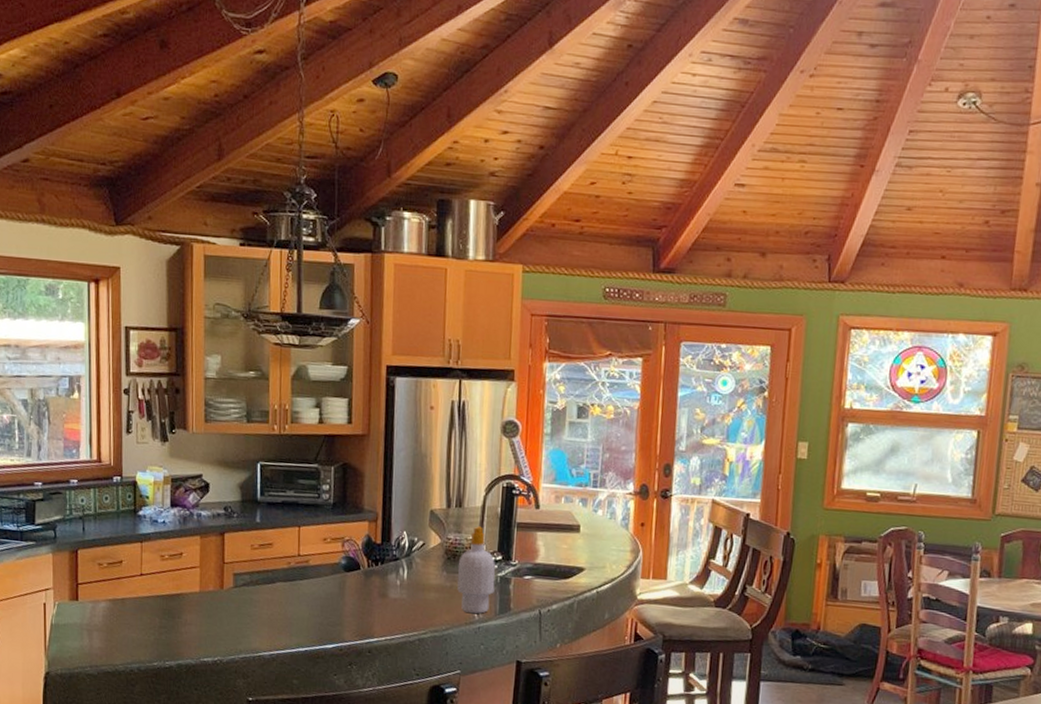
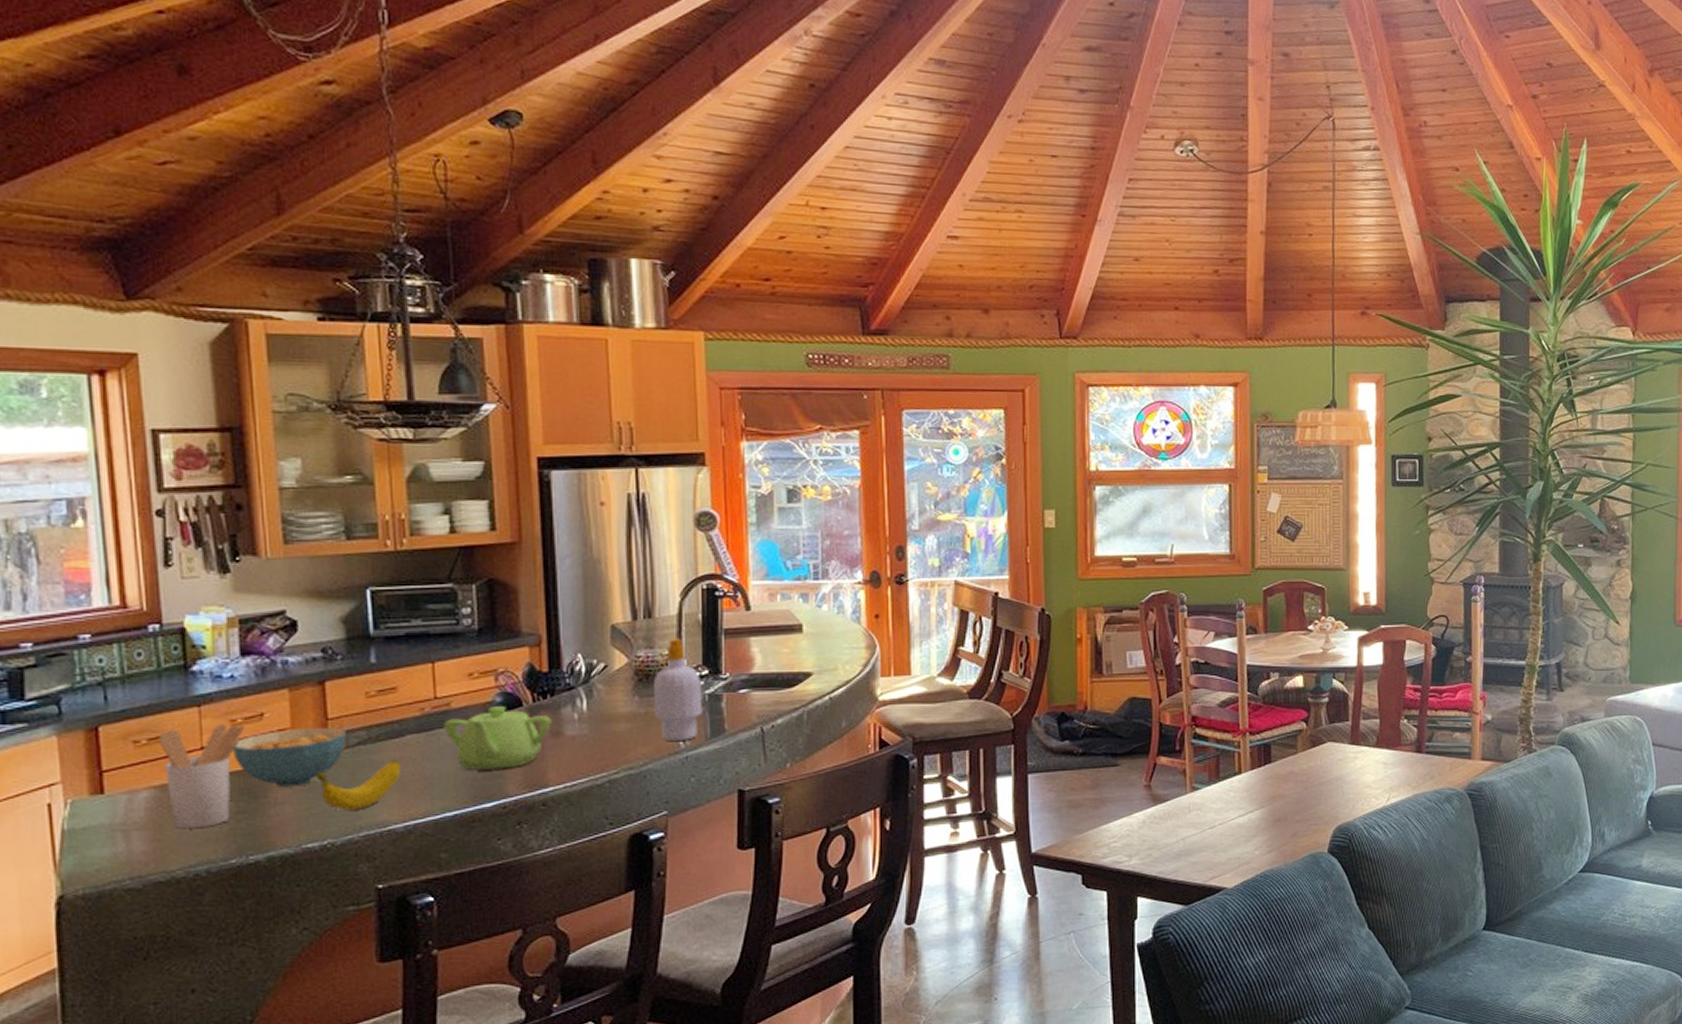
utensil holder: none [114,557,170,636] -> present [158,723,245,829]
cereal bowl: none [160,567,236,613] -> present [232,727,346,787]
banana: none [213,601,271,637] -> present [315,760,401,810]
teapot: none [303,567,380,619] -> present [443,706,552,770]

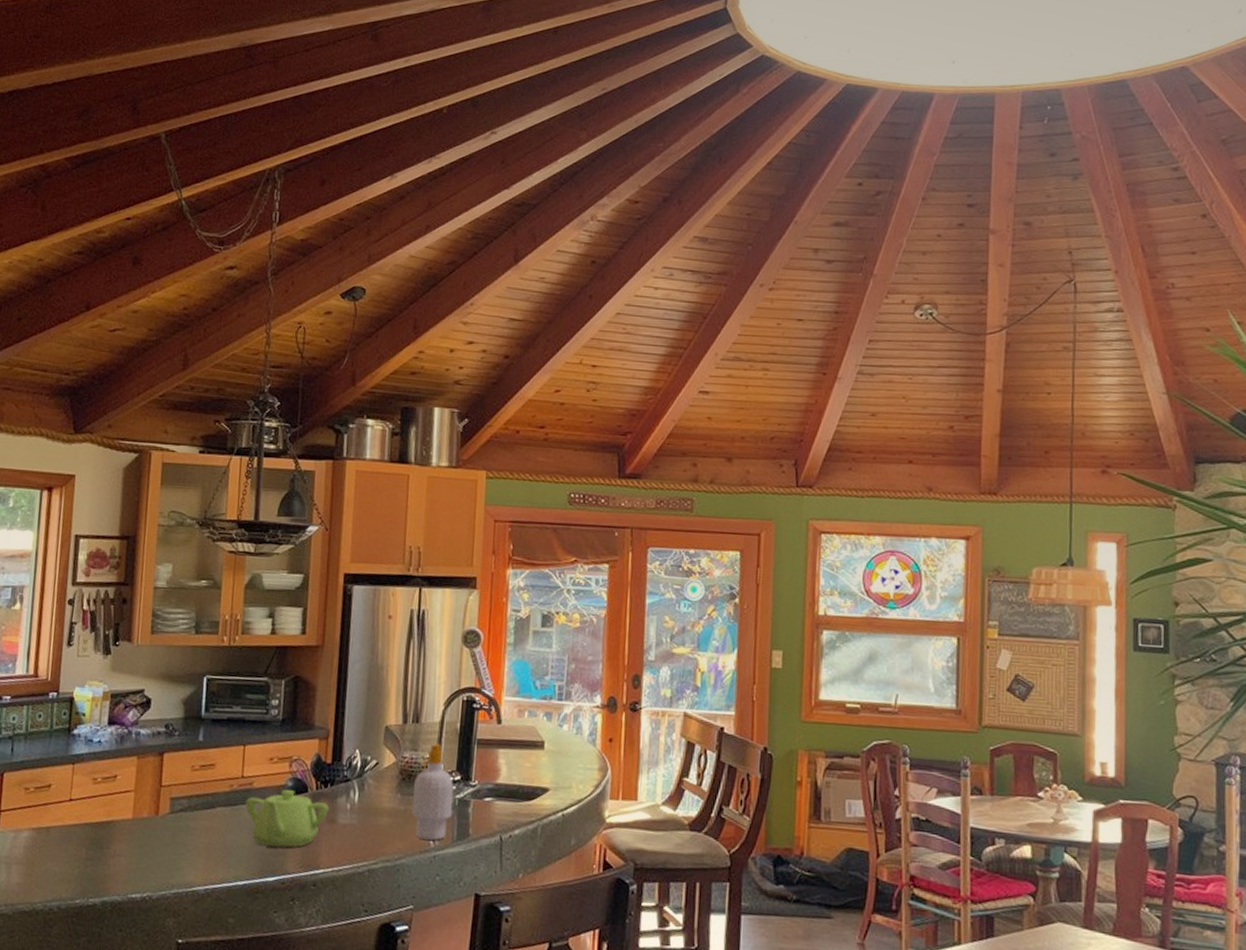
utensil holder: present [158,723,245,829] -> none [41,780,102,869]
cereal bowl: present [232,727,346,787] -> none [90,791,173,843]
banana: present [315,760,401,810] -> none [146,828,209,869]

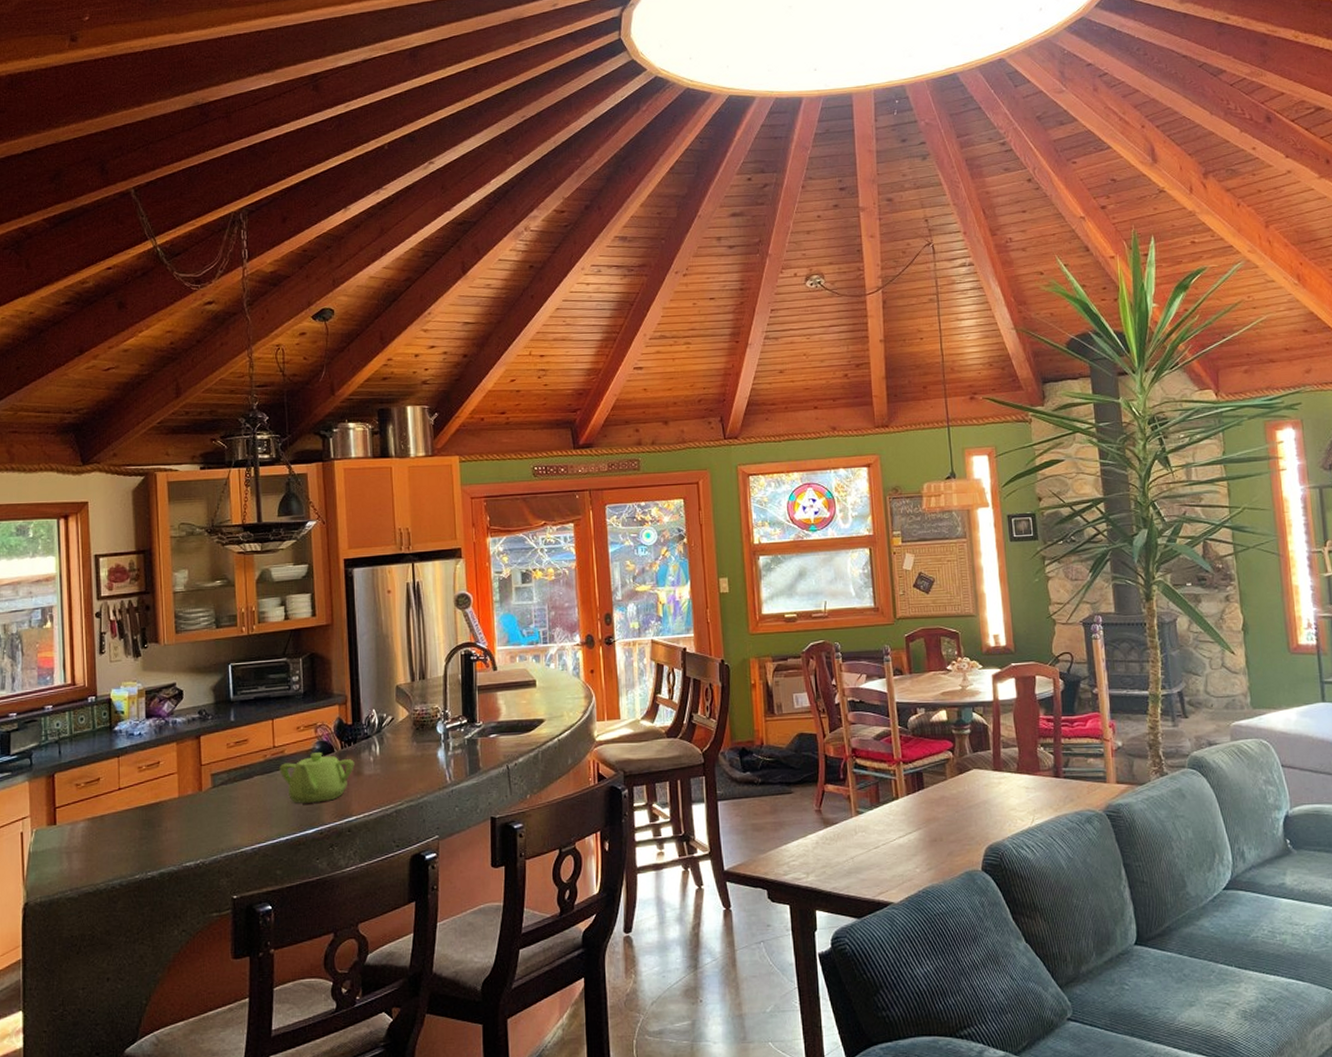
soap bottle: present [412,743,454,841] -> none [426,694,463,779]

